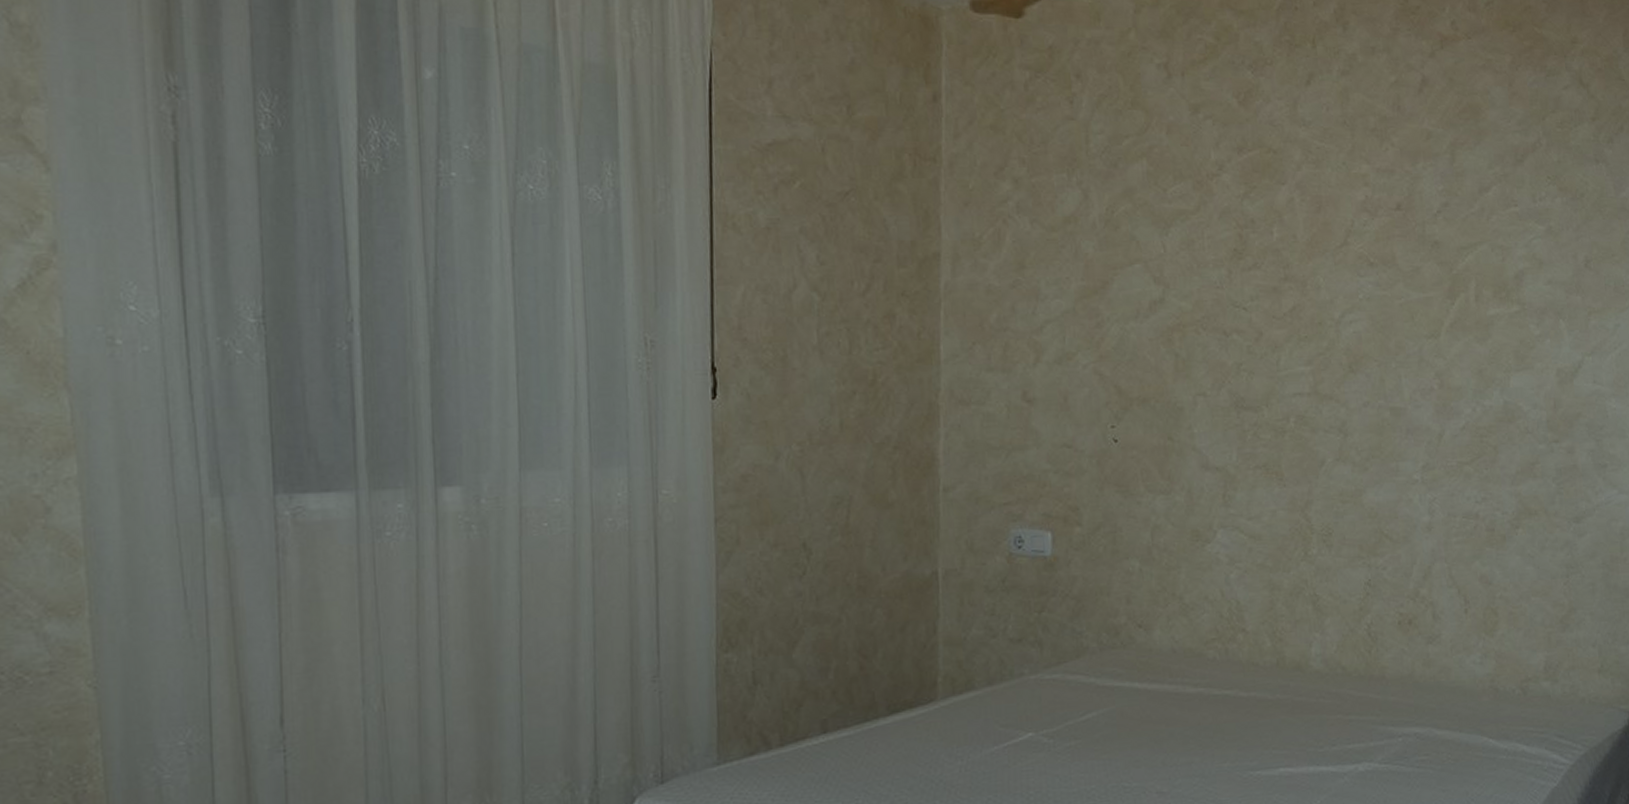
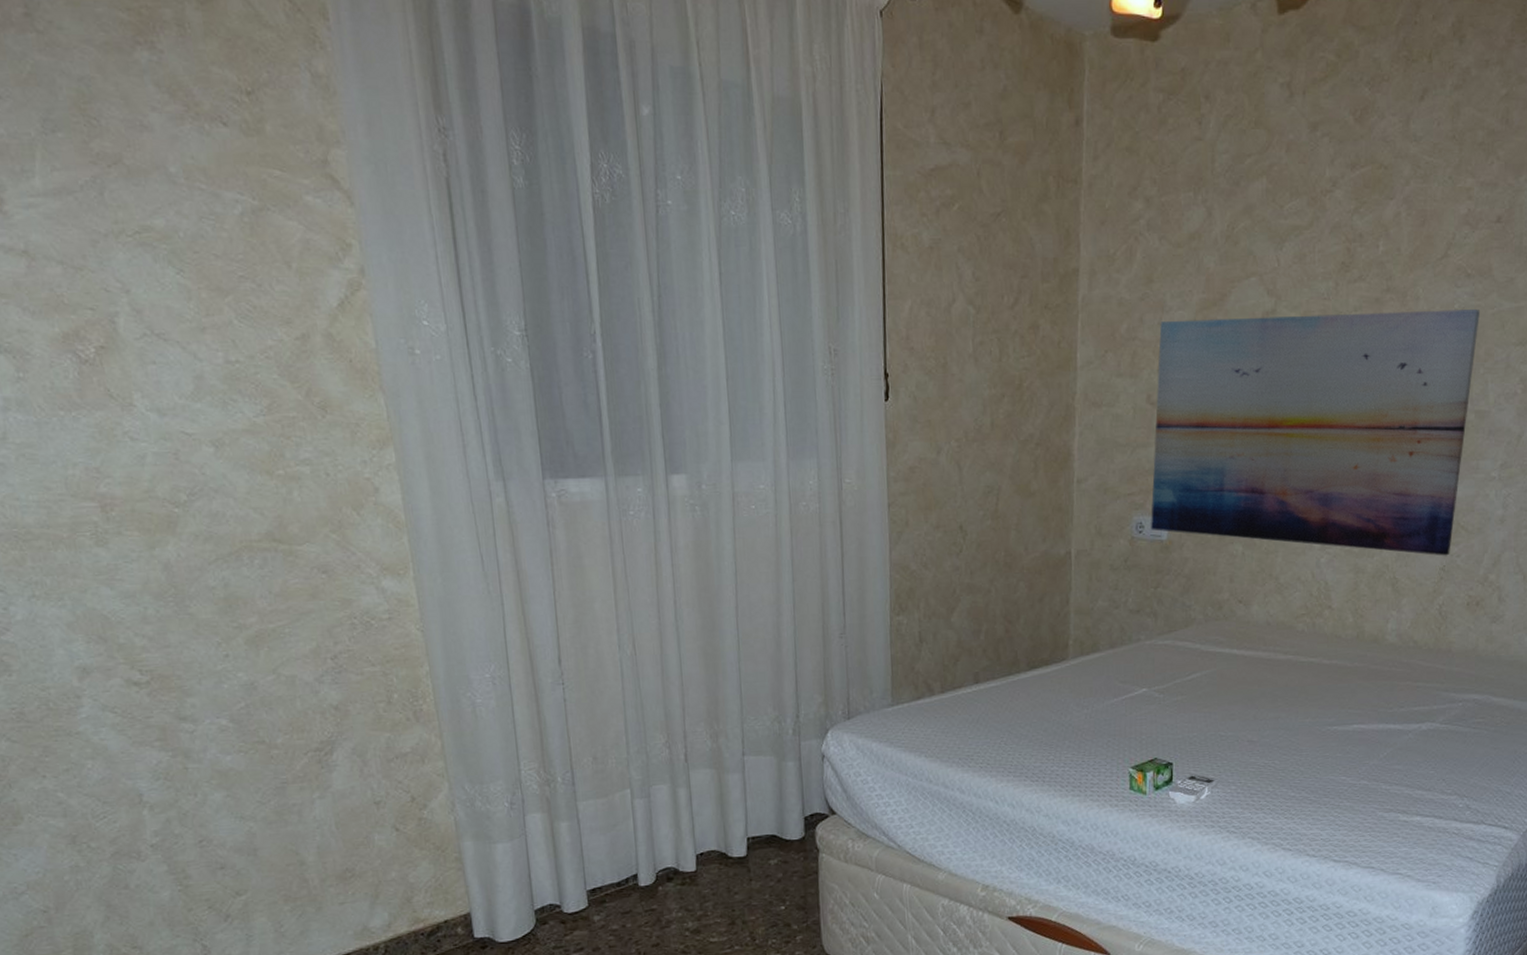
wall art: none [1031,300,1387,569] -> present [1151,309,1481,556]

